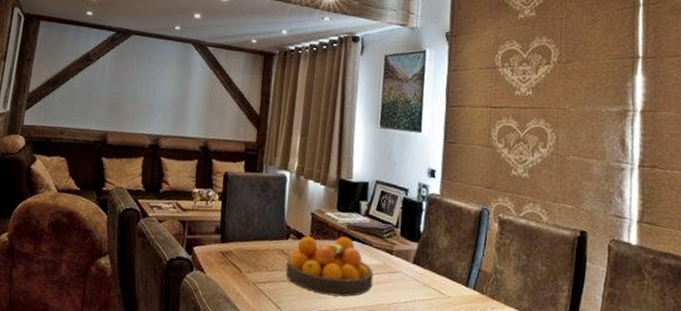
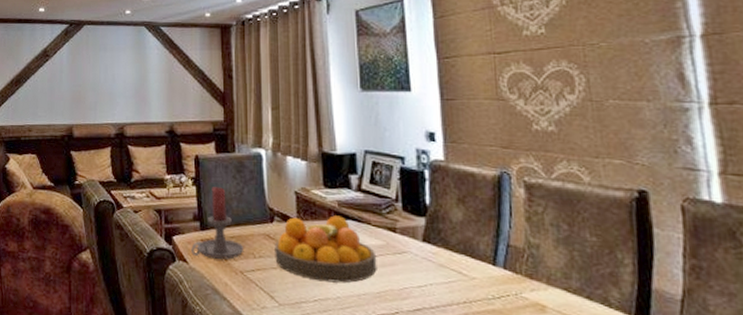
candle holder: none [209,203,259,271] -> present [191,187,244,260]

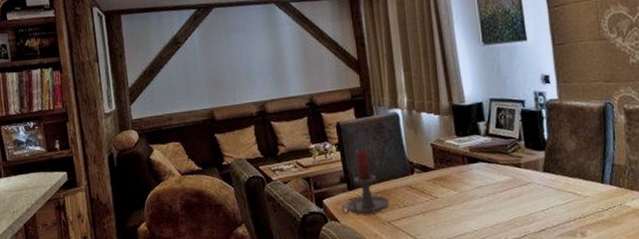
fruit bowl: present [275,215,377,283] -> none [416,160,507,220]

